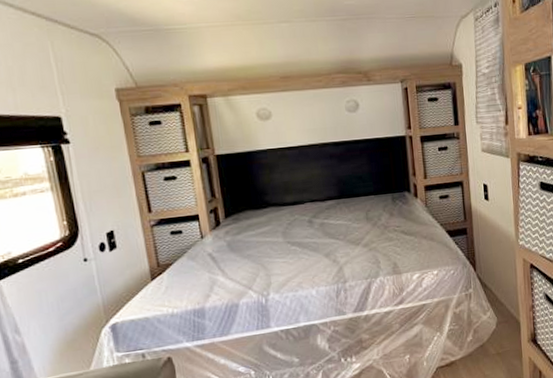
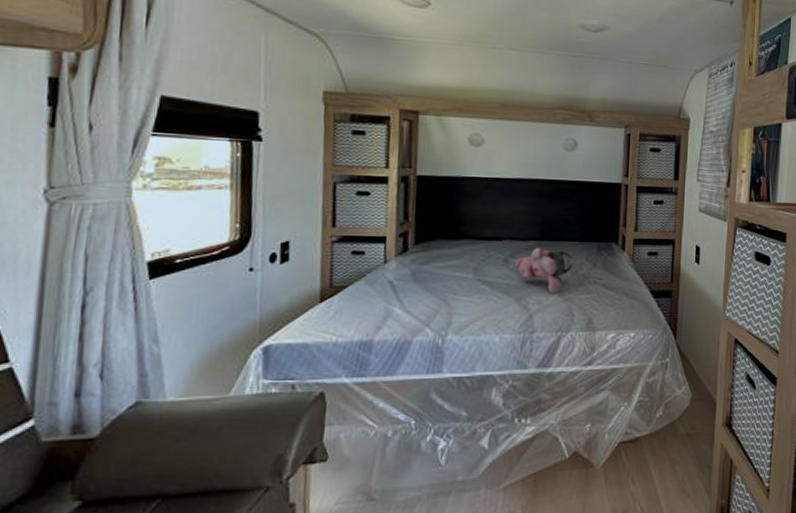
stuffed bear: none [319,205,373,246] -> present [515,247,574,294]

